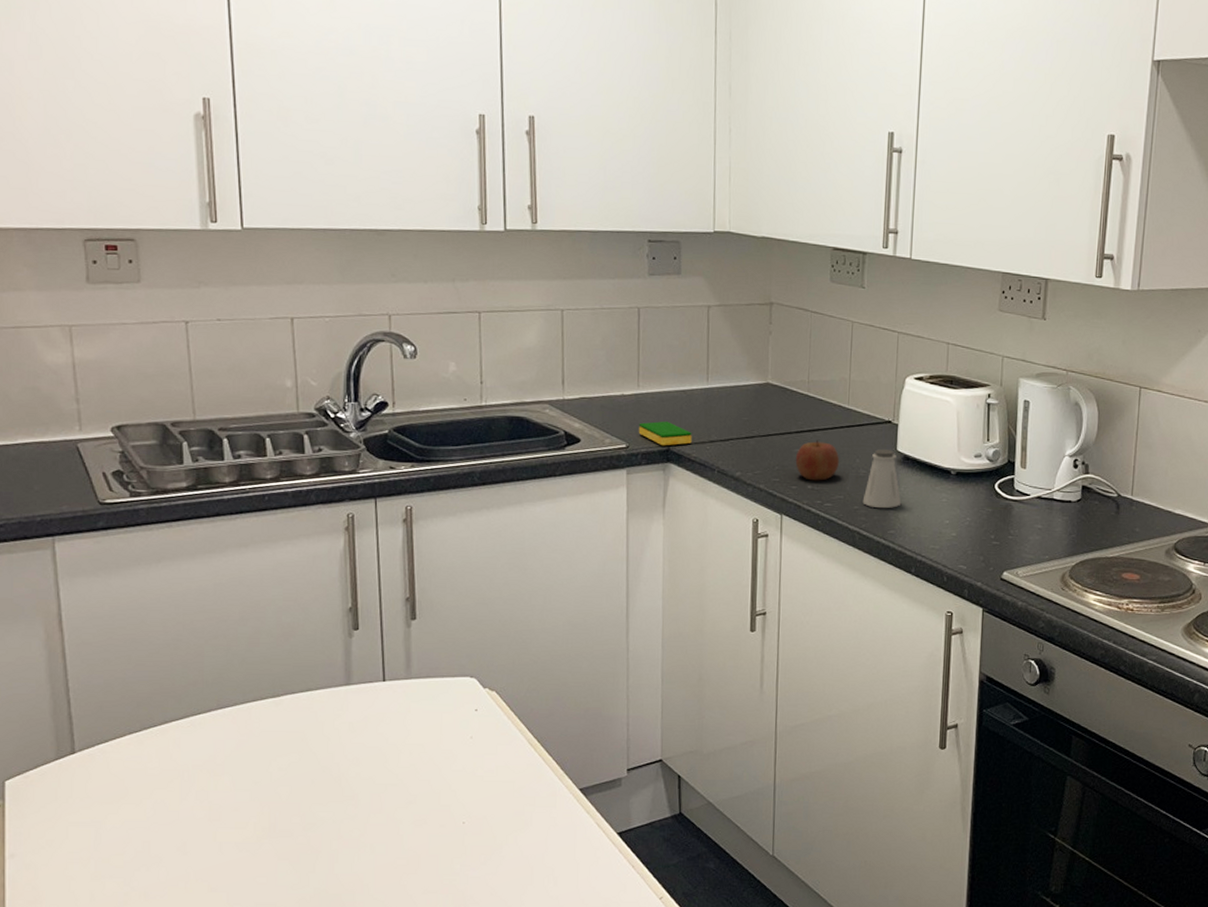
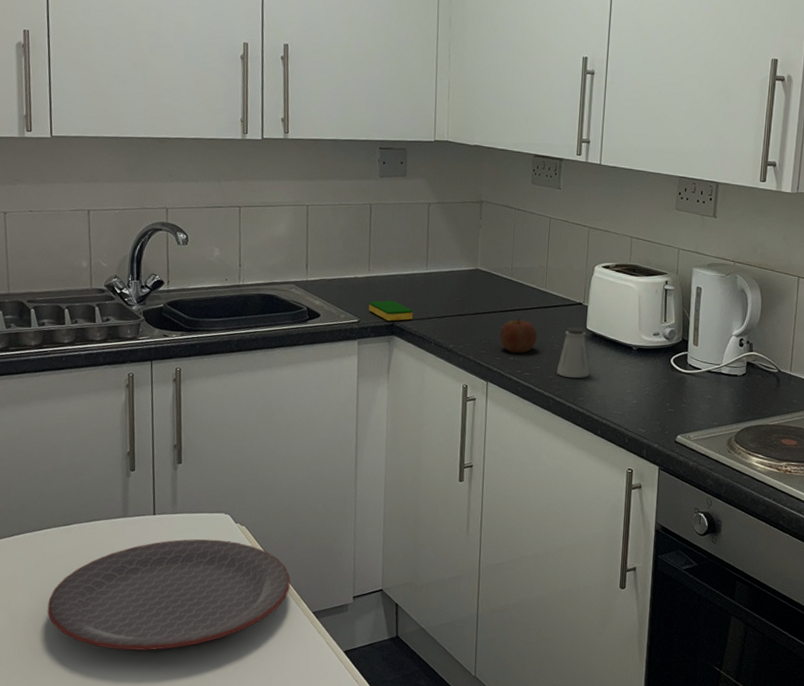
plate: none [255,708,552,842] -> present [47,539,291,651]

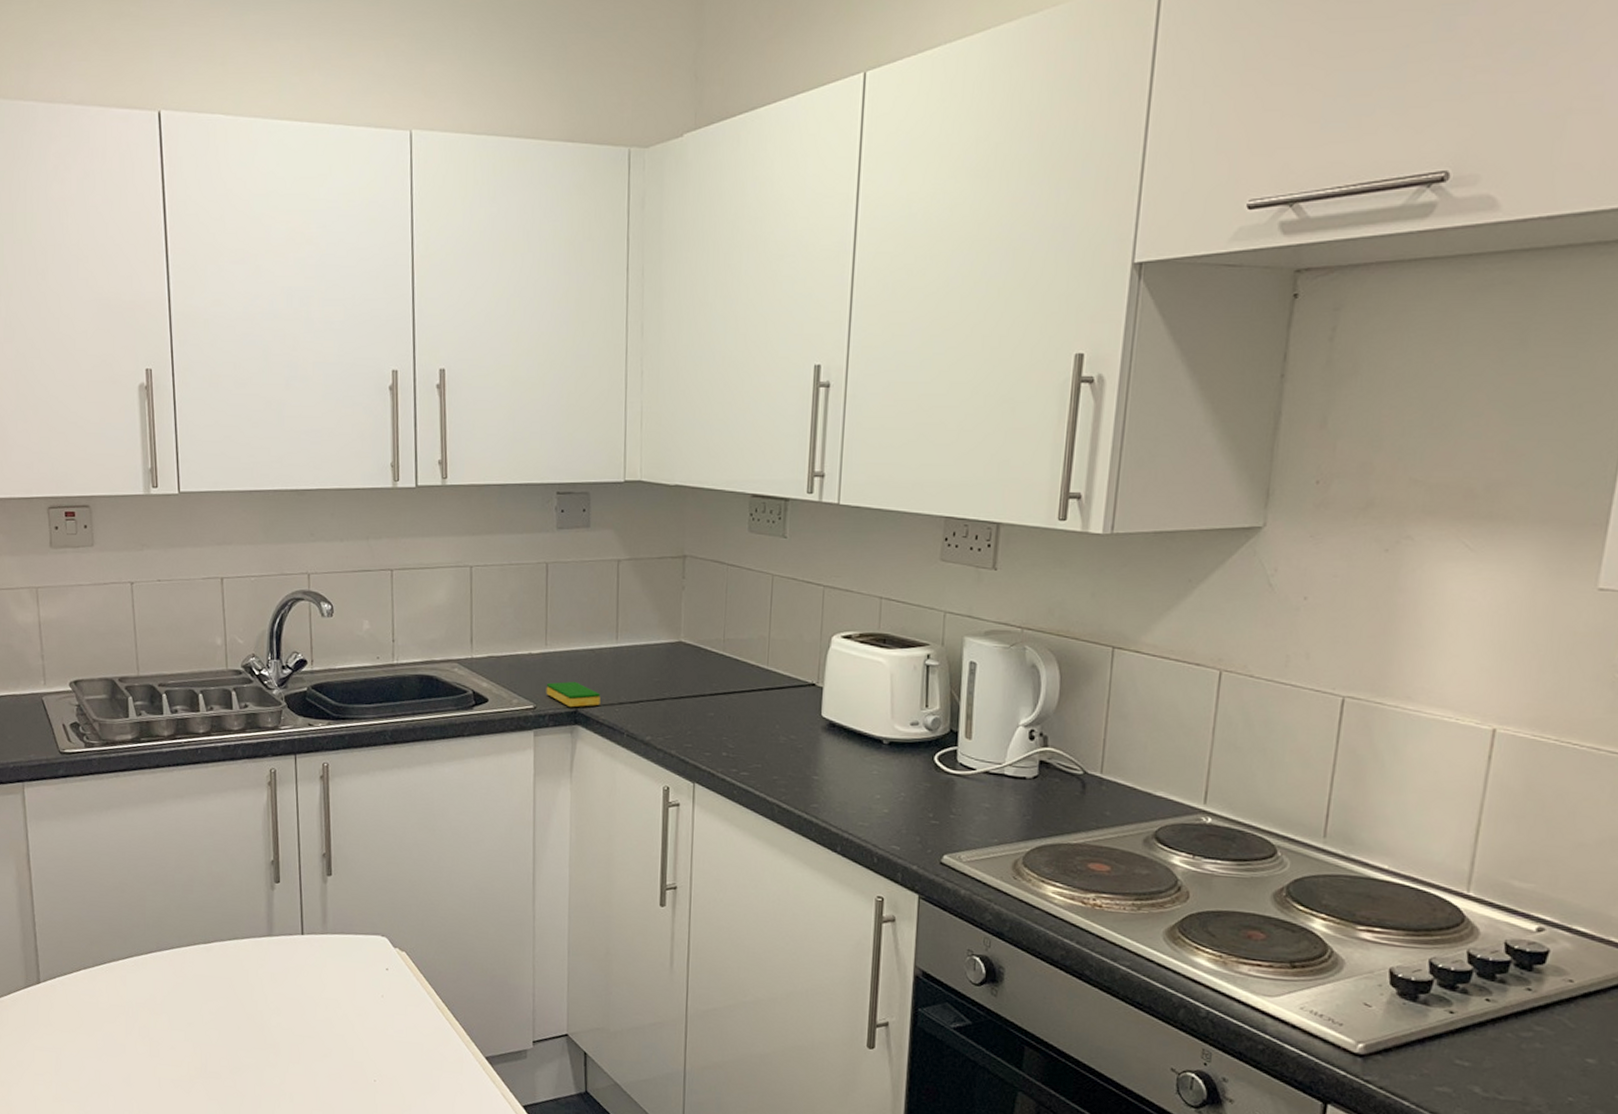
plate: present [47,539,291,651] -> none [189,964,459,1092]
apple: present [499,318,537,354] -> none [709,704,757,748]
saltshaker: present [556,327,590,379] -> none [782,714,826,780]

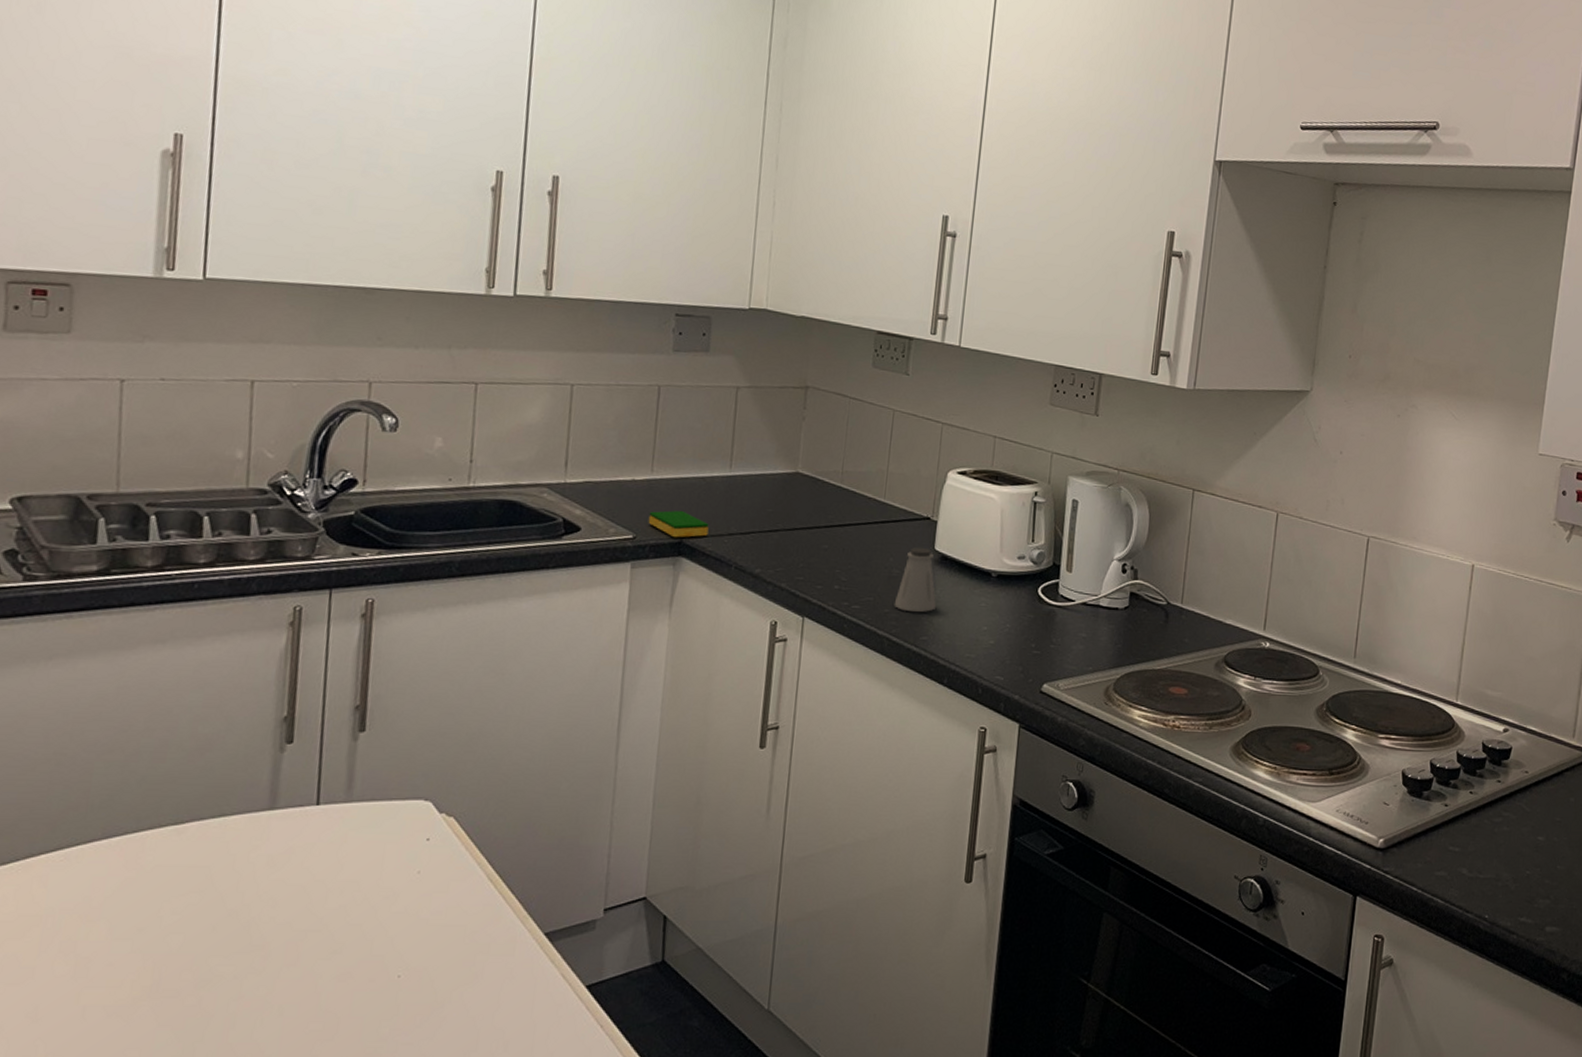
saltshaker: none [782,714,826,780] -> present [894,548,937,613]

